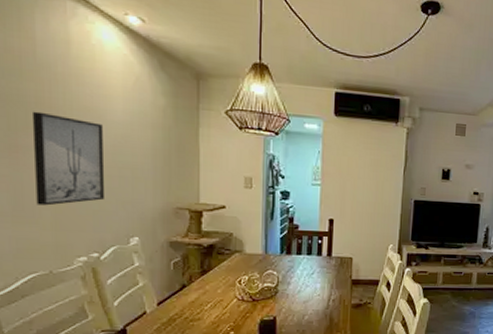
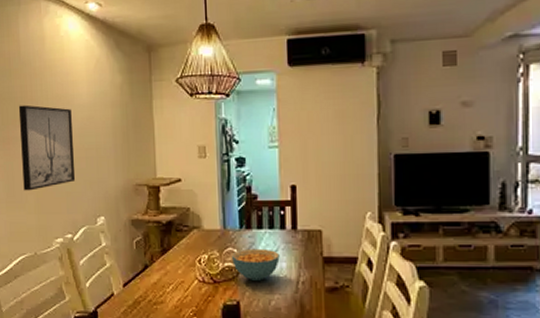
cereal bowl: none [272,271,315,299] -> present [232,248,280,281]

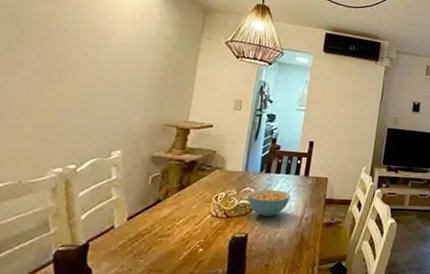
wall art: present [18,105,76,191] -> none [21,29,107,117]

